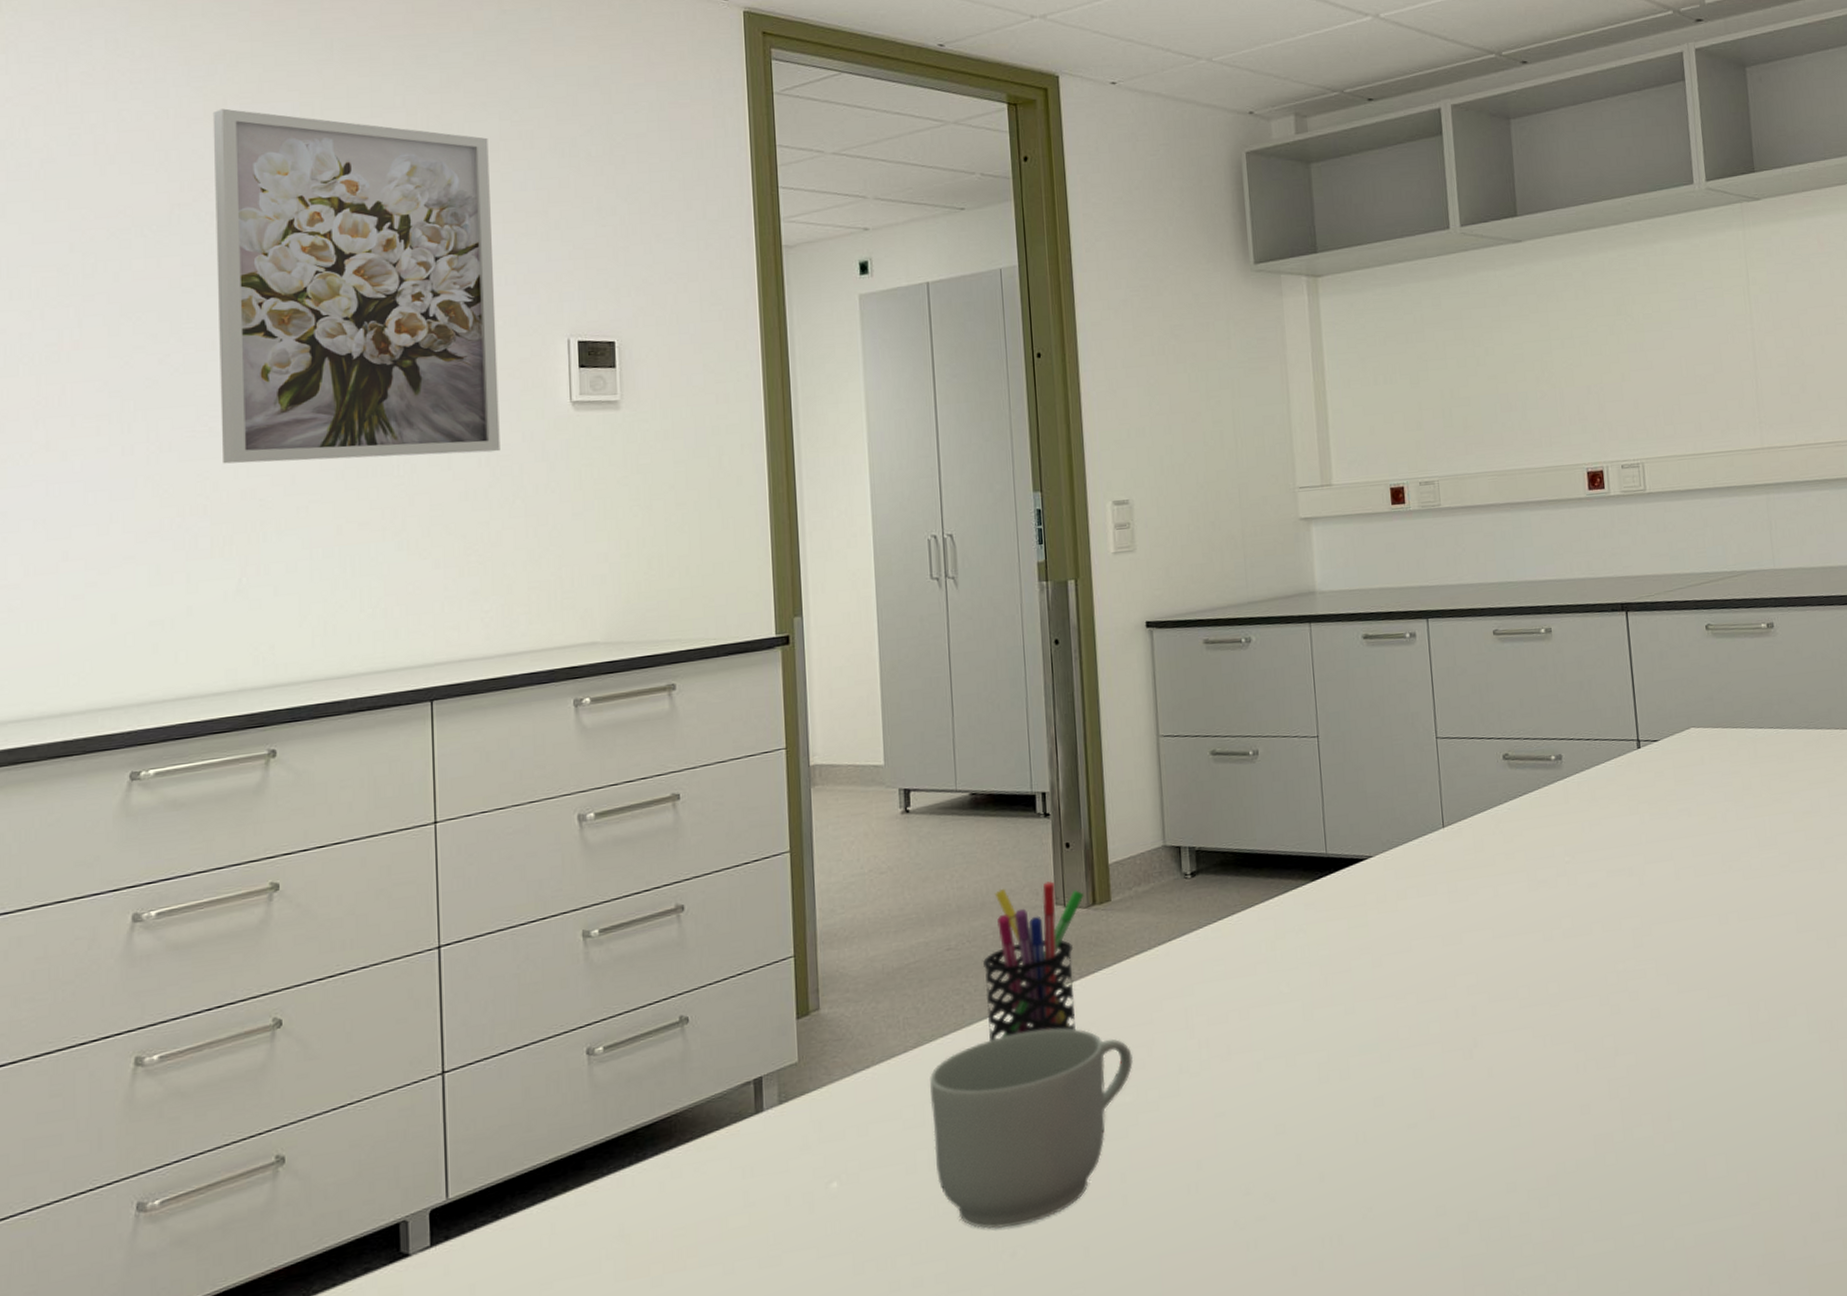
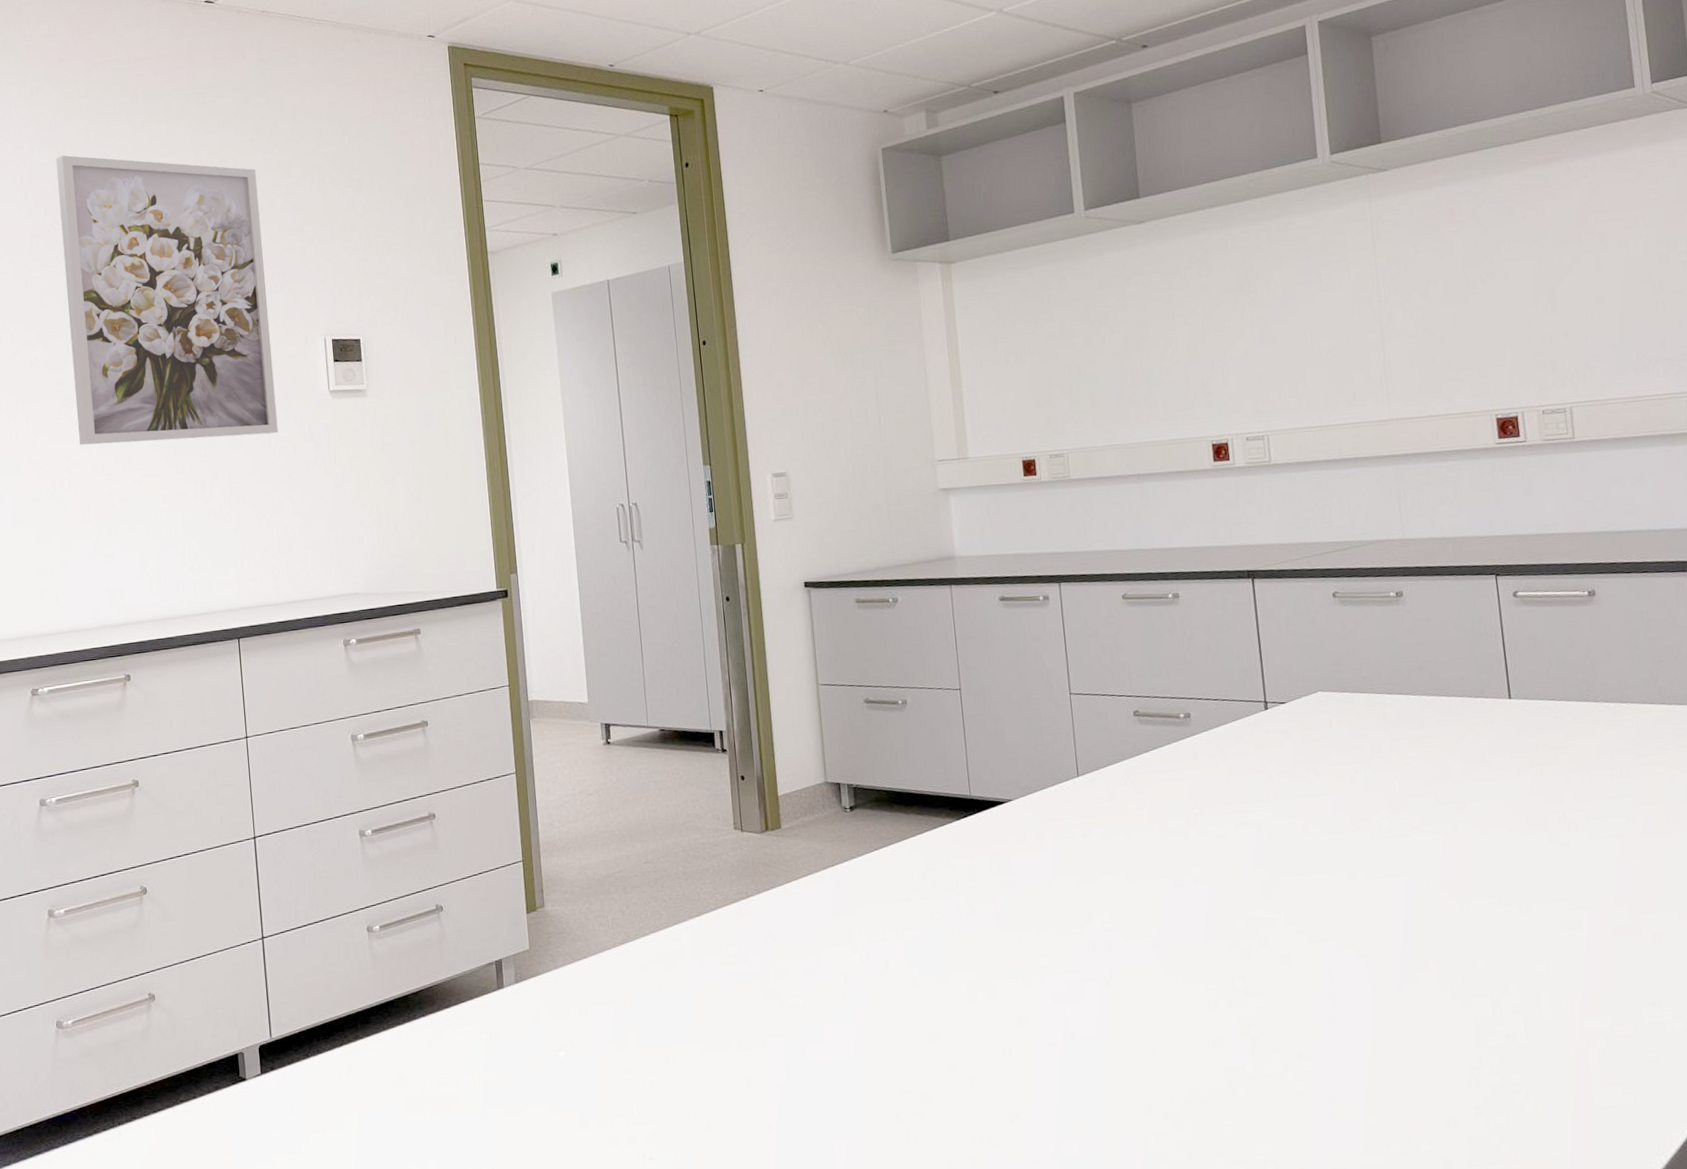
mug: present [930,1028,1133,1229] -> none [635,936,804,1103]
pen holder: present [982,881,1084,1041] -> none [674,808,758,943]

